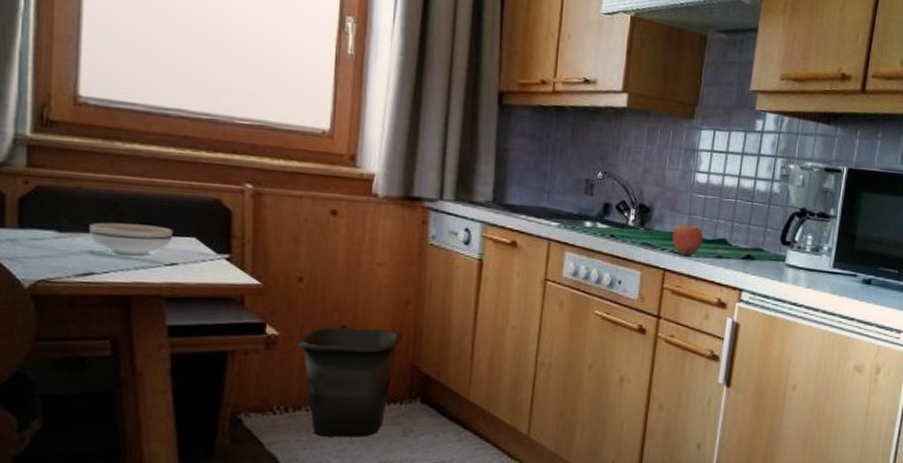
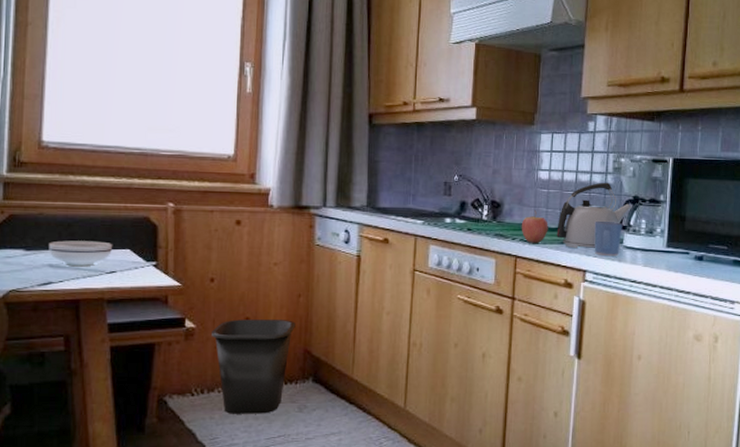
kettle: none [712,190,799,268] -> present [556,182,632,250]
mug: none [753,235,787,276] -> present [594,221,623,257]

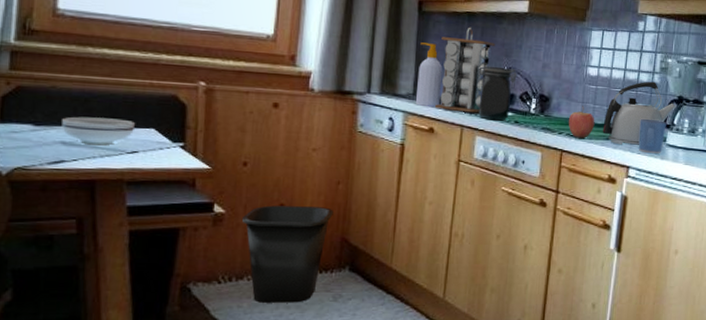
soap bottle: none [369,155,395,219] -> present [415,42,443,108]
spice rack: none [388,137,445,223] -> present [434,27,496,114]
jar: none [430,174,468,229] -> present [478,65,517,121]

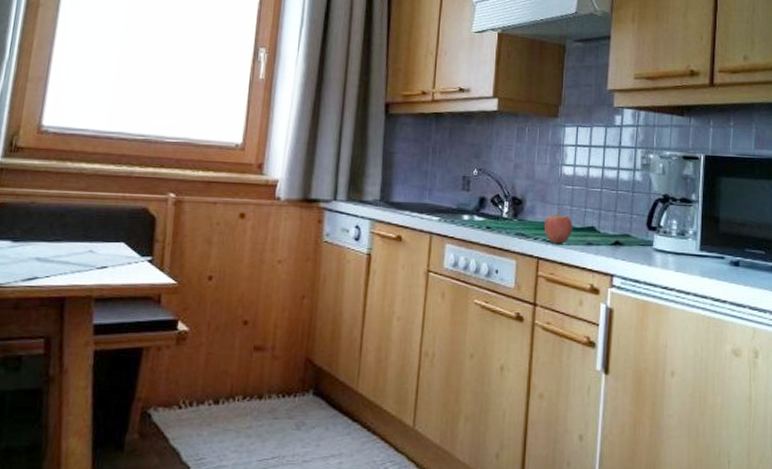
bowl: present [61,116,136,145] -> none [37,232,107,260]
waste bin: present [242,205,333,303] -> none [205,322,298,431]
soap bottle: present [415,42,443,108] -> none [382,146,411,214]
spice rack: present [434,27,496,114] -> none [402,128,464,220]
jar: present [478,65,517,121] -> none [447,168,488,227]
kettle: present [602,81,677,148] -> none [582,179,662,253]
mug: present [638,119,667,154] -> none [622,221,652,260]

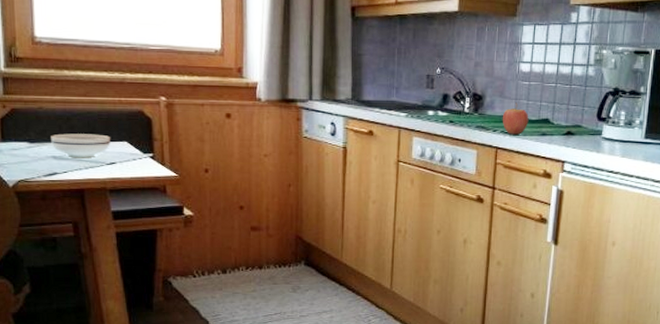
bowl: none [37,232,107,260] -> present [51,133,111,157]

